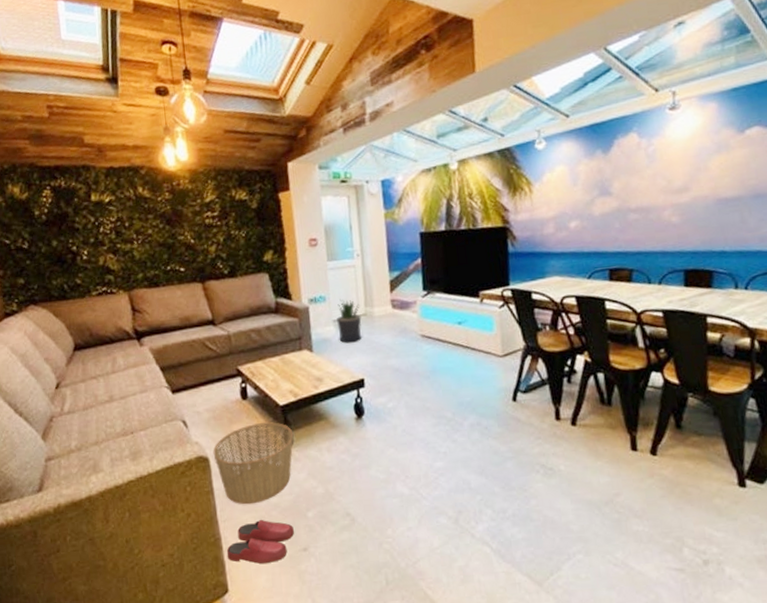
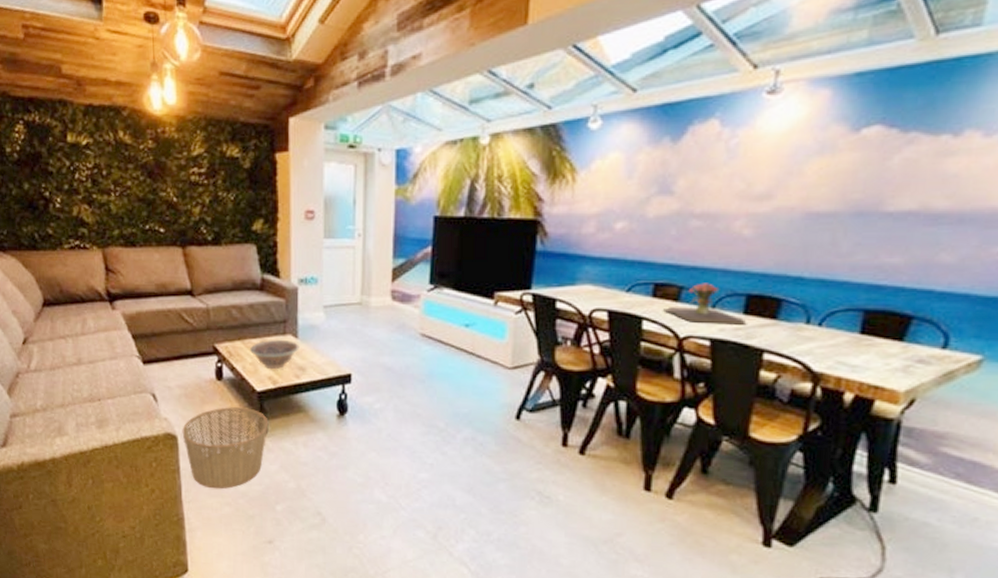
slippers: present [227,519,294,564] -> none [190,505,260,550]
decorative bowl: none [270,355,315,384] -> present [250,340,299,370]
planter: present [337,299,362,344] -> none [328,283,356,333]
flower arrangement: none [620,264,689,299] -> present [663,283,747,325]

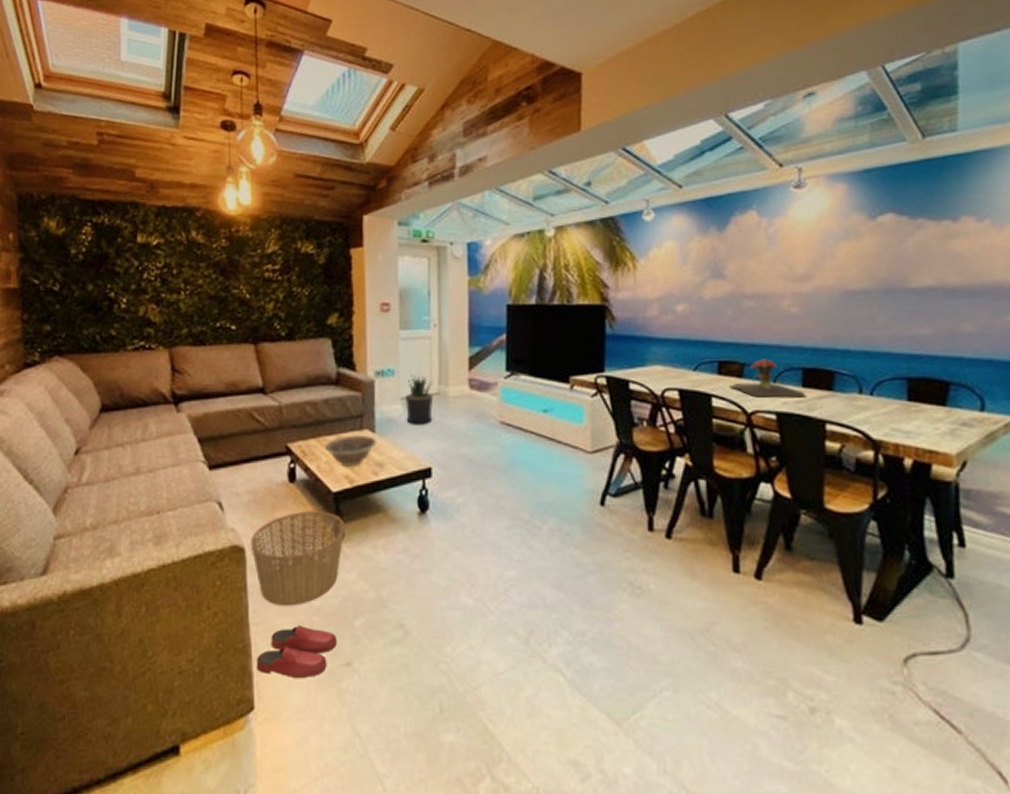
slippers: none [190,505,260,550] -> present [257,624,337,679]
planter: none [328,283,356,333] -> present [405,374,434,425]

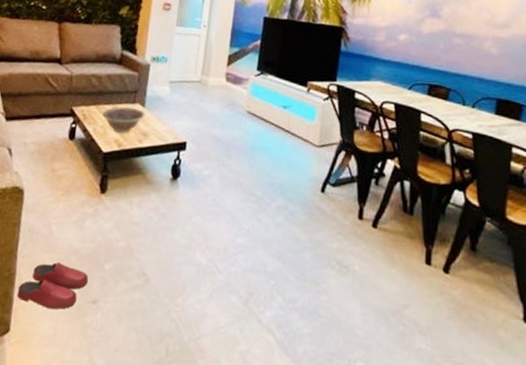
basket: present [250,511,345,607] -> none [29,165,110,245]
planter: present [405,374,434,425] -> none [172,63,196,106]
flower arrangement: present [730,359,807,398] -> none [436,87,499,123]

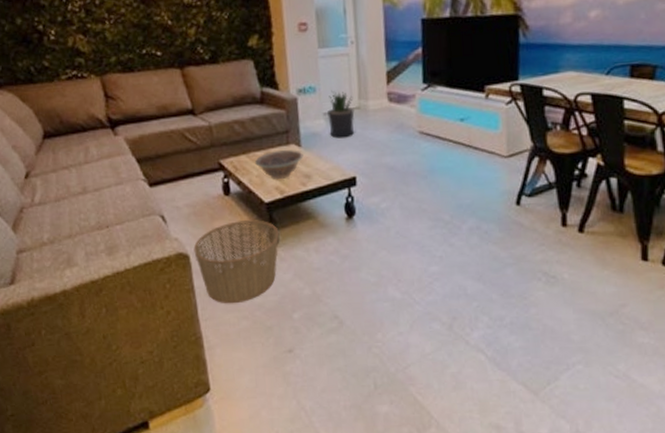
slippers: present [18,261,88,310] -> none [209,319,279,365]
basket: none [29,165,110,245] -> present [193,220,279,304]
planter: none [172,63,196,106] -> present [327,90,355,139]

